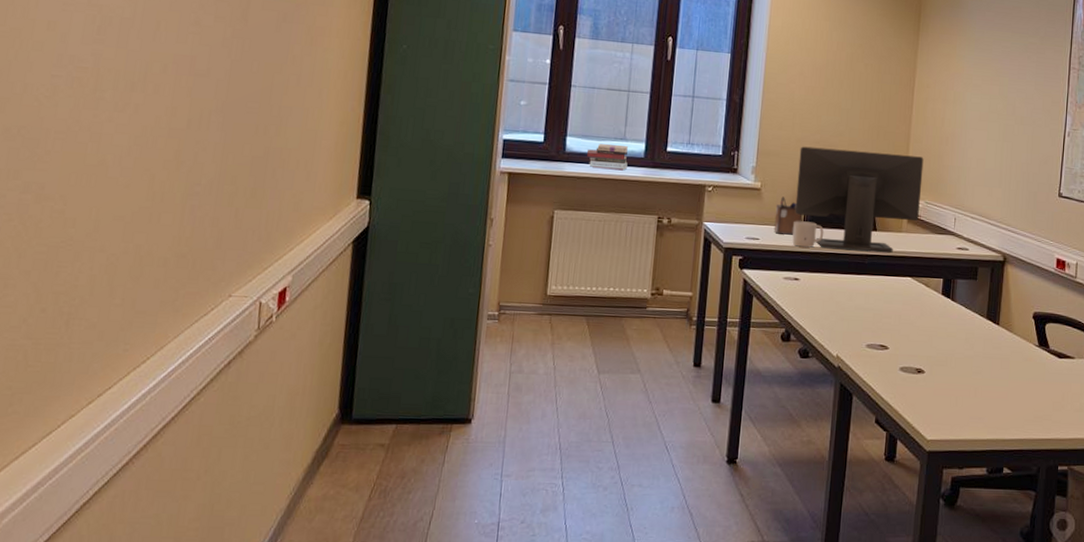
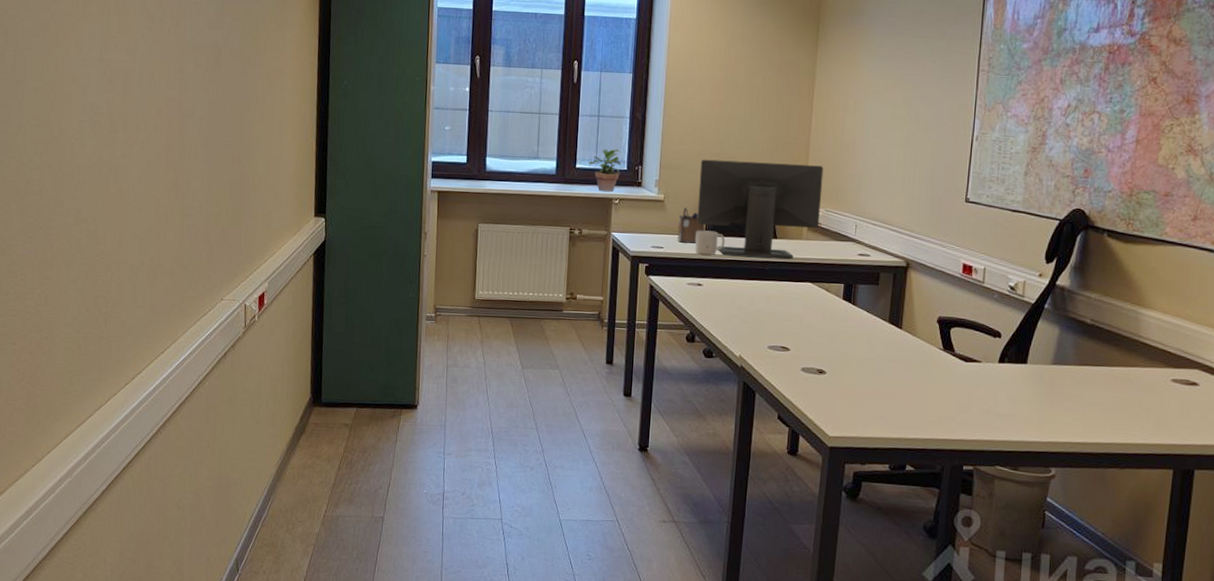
books: present [587,143,628,171] -> none [505,162,541,187]
potted plant: none [680,132,716,179] -> present [588,148,621,193]

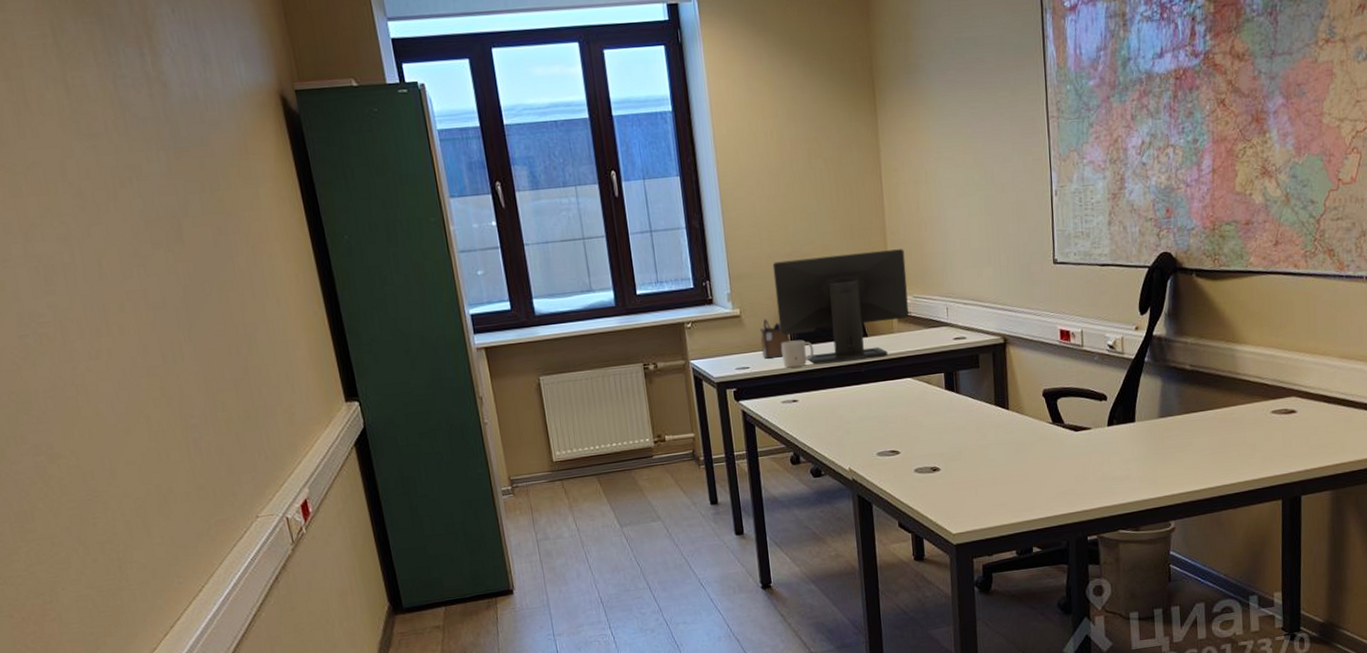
potted plant: present [588,148,621,193] -> none [649,265,687,318]

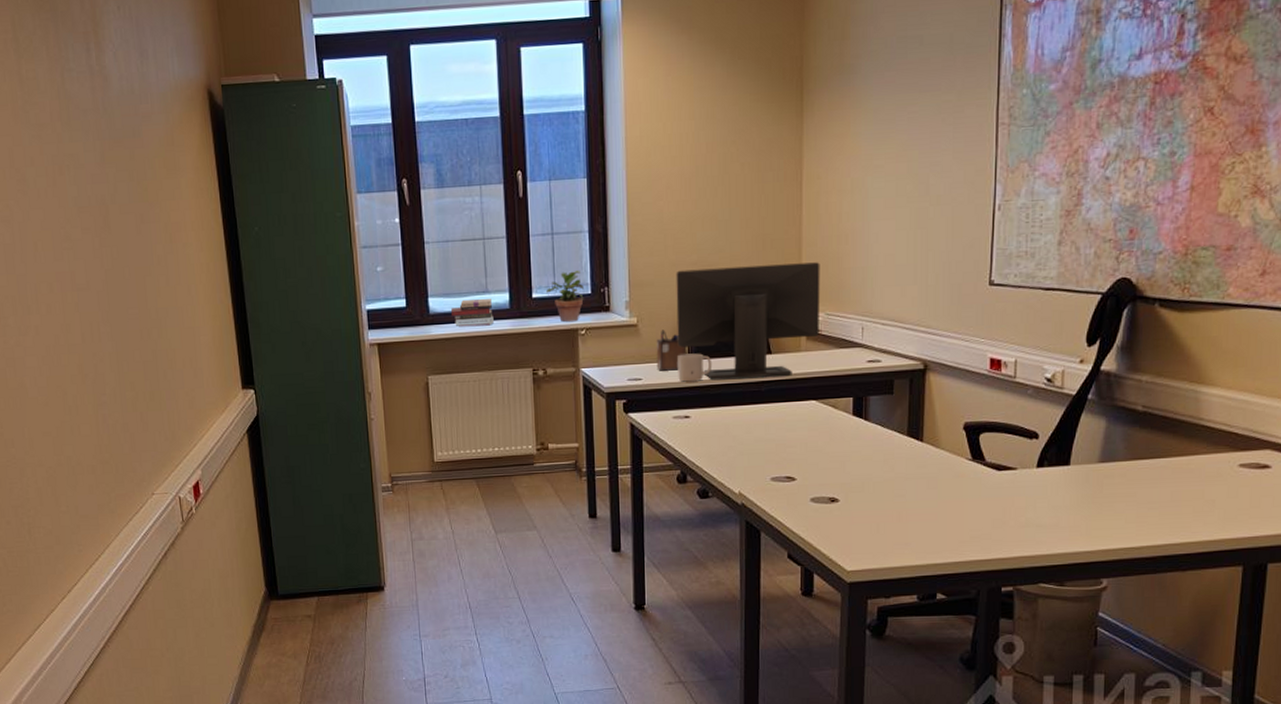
books: none [557,297,601,327] -> present [451,298,494,327]
potted plant: none [649,265,687,318] -> present [545,270,584,323]

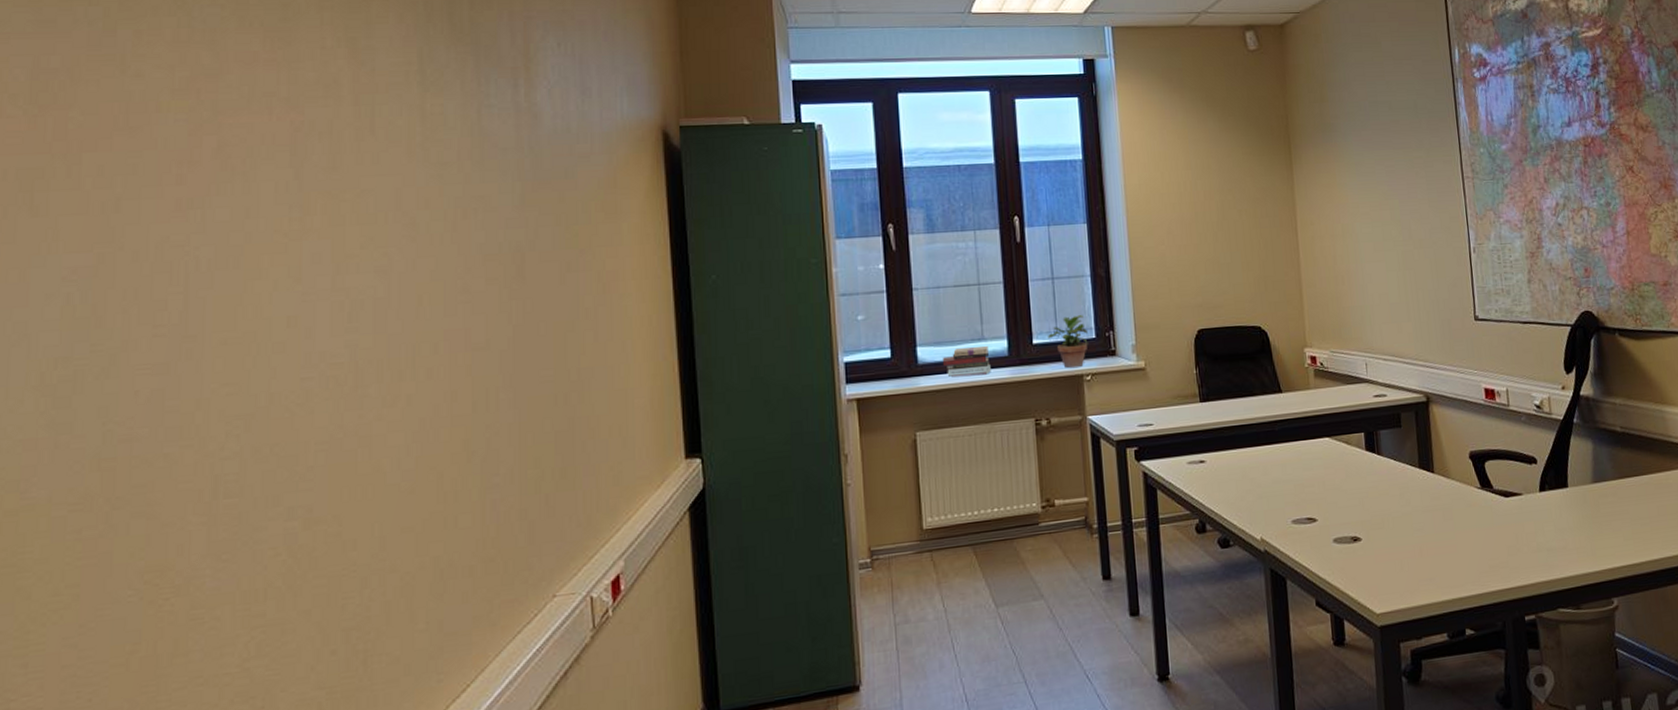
desk organizer: present [656,329,687,371] -> none [1165,372,1198,415]
computer monitor: present [676,262,820,379] -> none [1181,302,1326,421]
mug: present [677,353,713,382] -> none [1188,395,1225,426]

